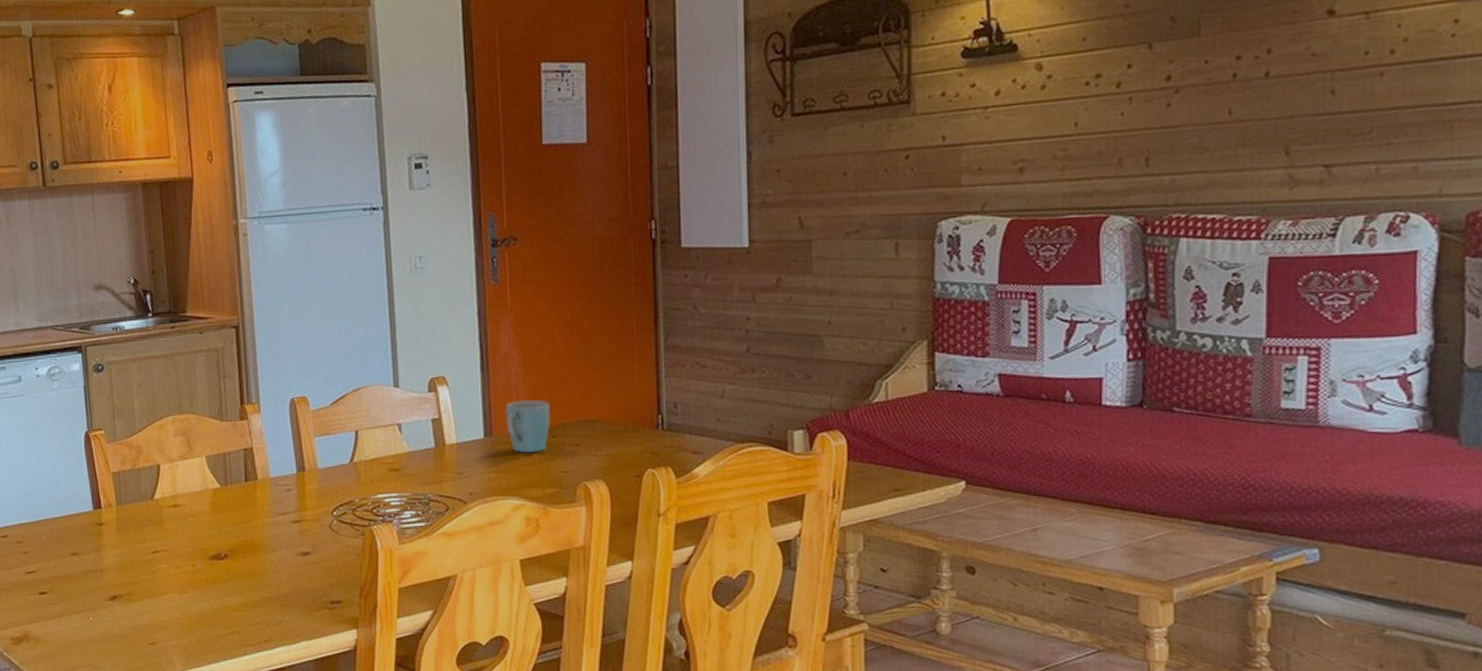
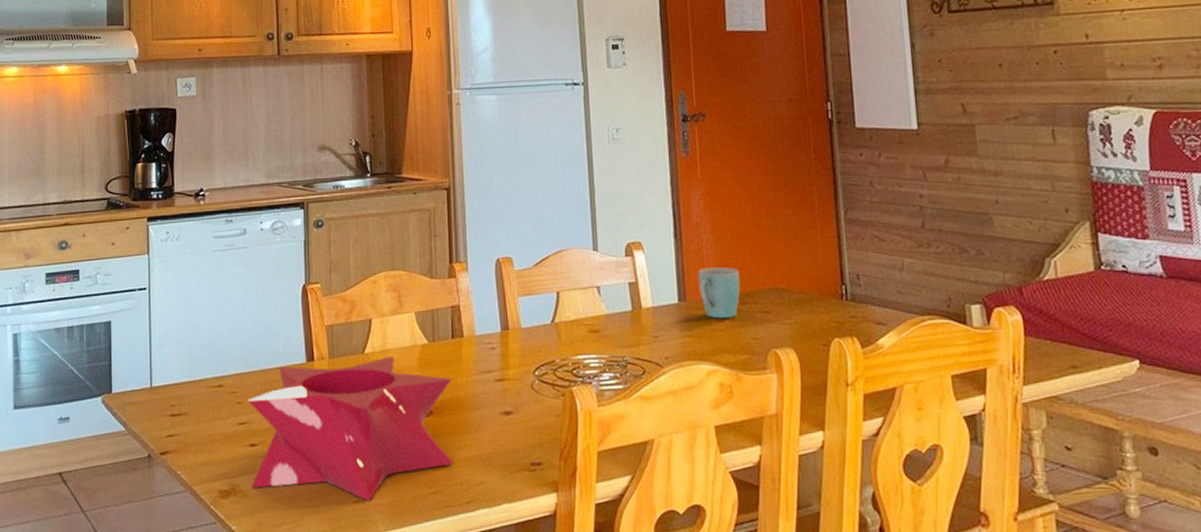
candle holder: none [33,500,251,643] -> present [247,355,454,501]

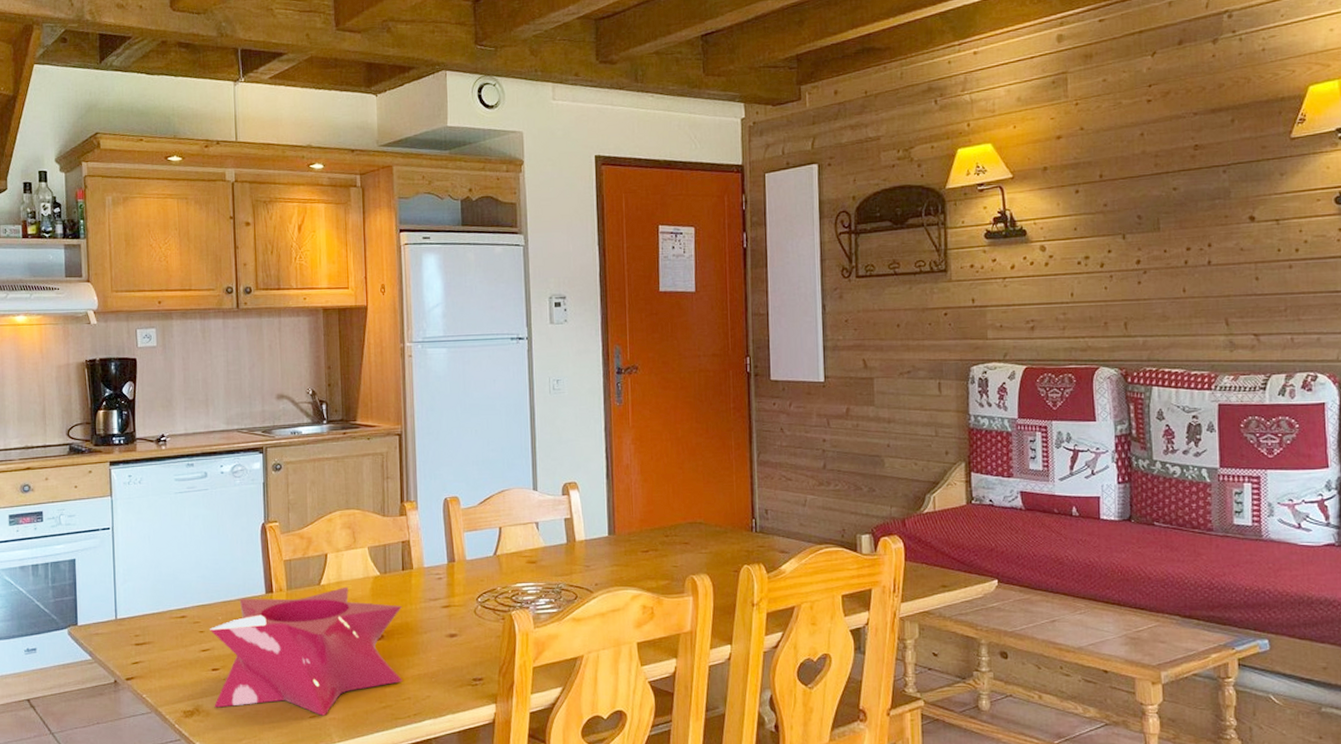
mug: present [698,267,741,318] -> none [627,504,664,549]

